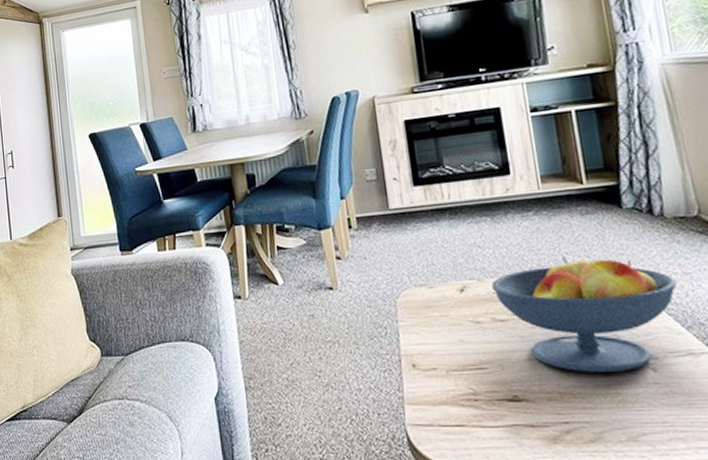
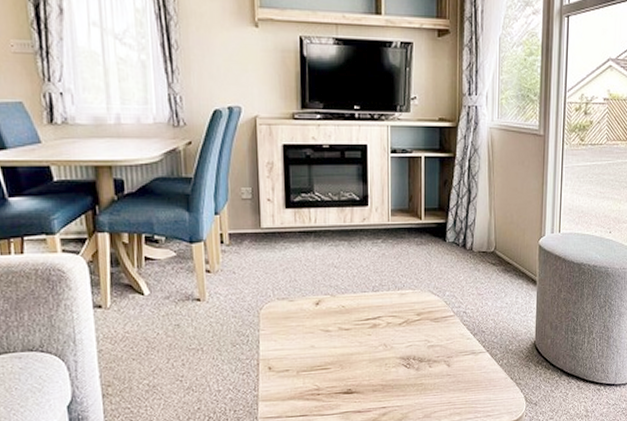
fruit bowl: present [492,255,678,373] -> none [342,277,473,369]

